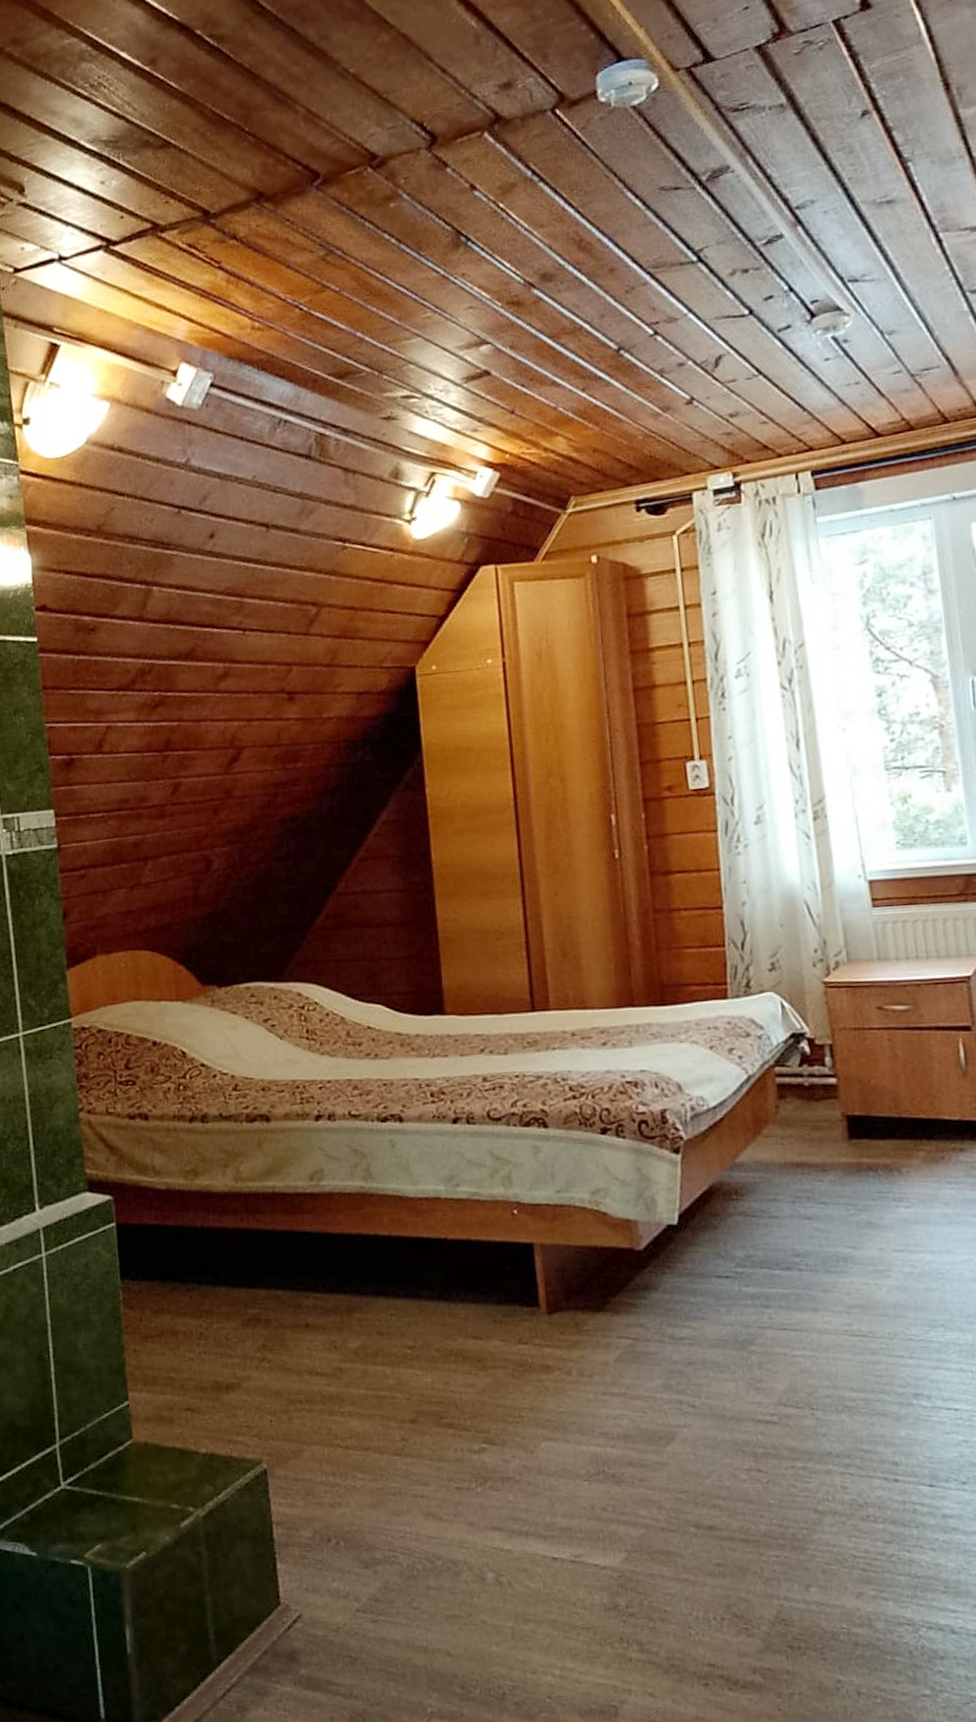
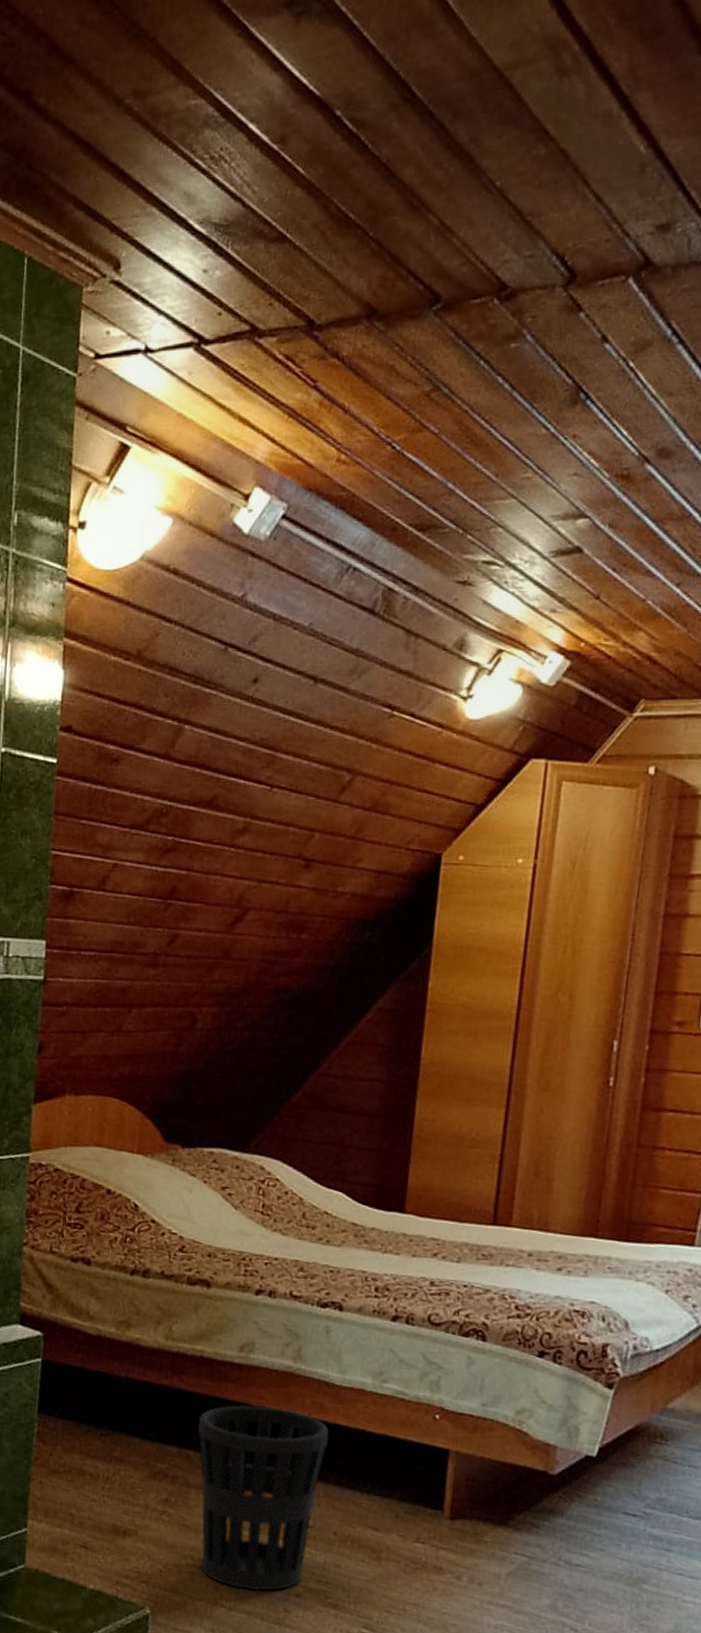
wastebasket: none [282,1231,413,1425] -> present [198,1405,329,1591]

